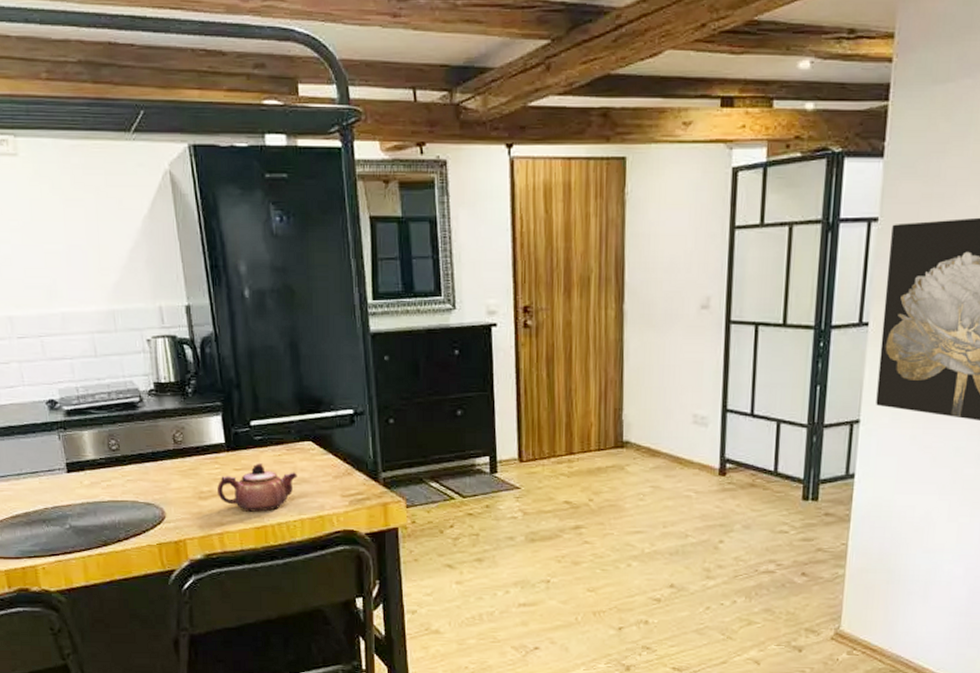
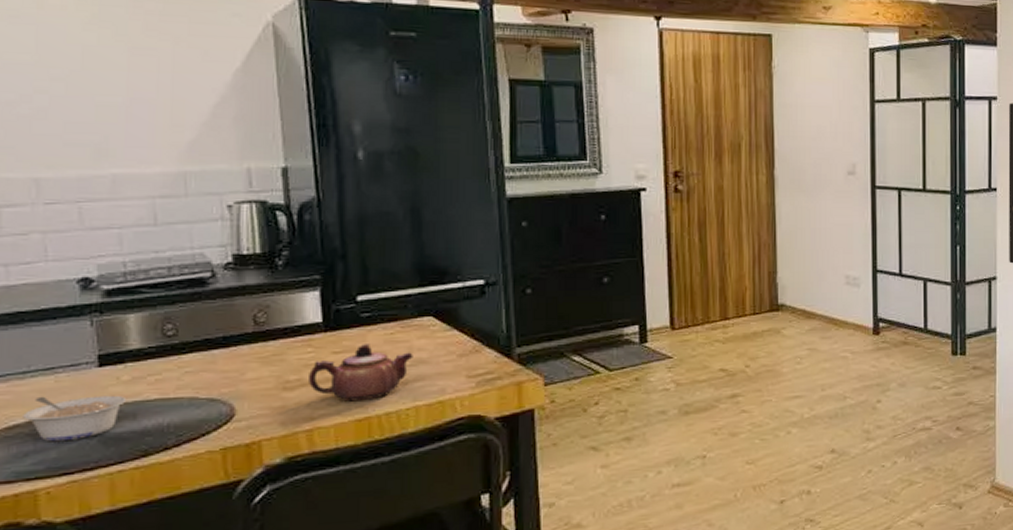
legume: none [21,493,89,530] -> present [23,395,127,442]

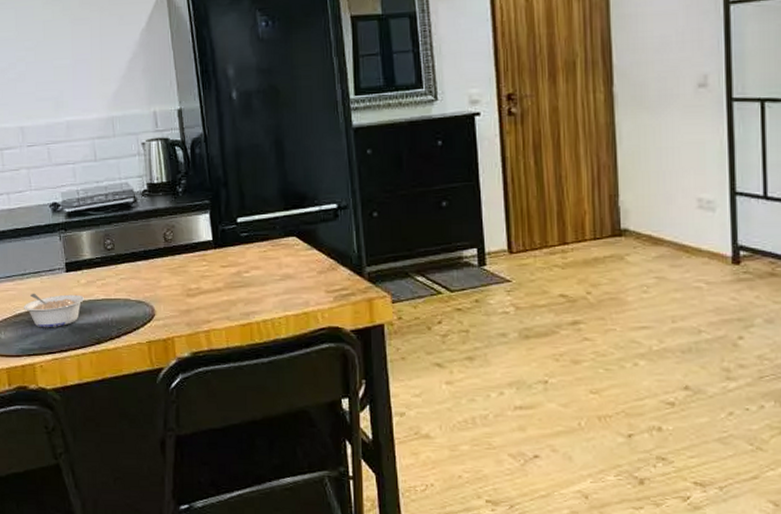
teapot: present [309,342,413,402] -> none [205,258,282,309]

